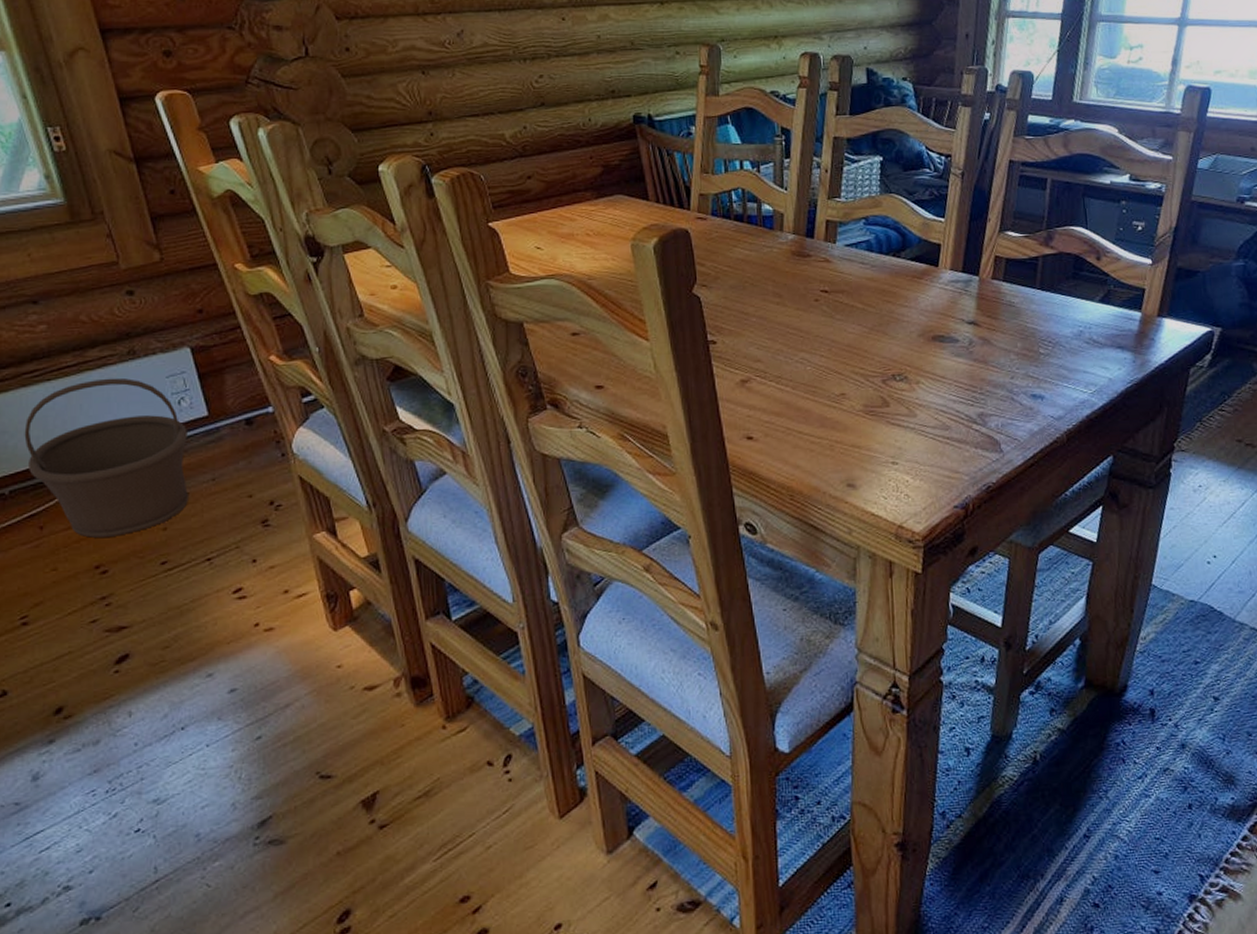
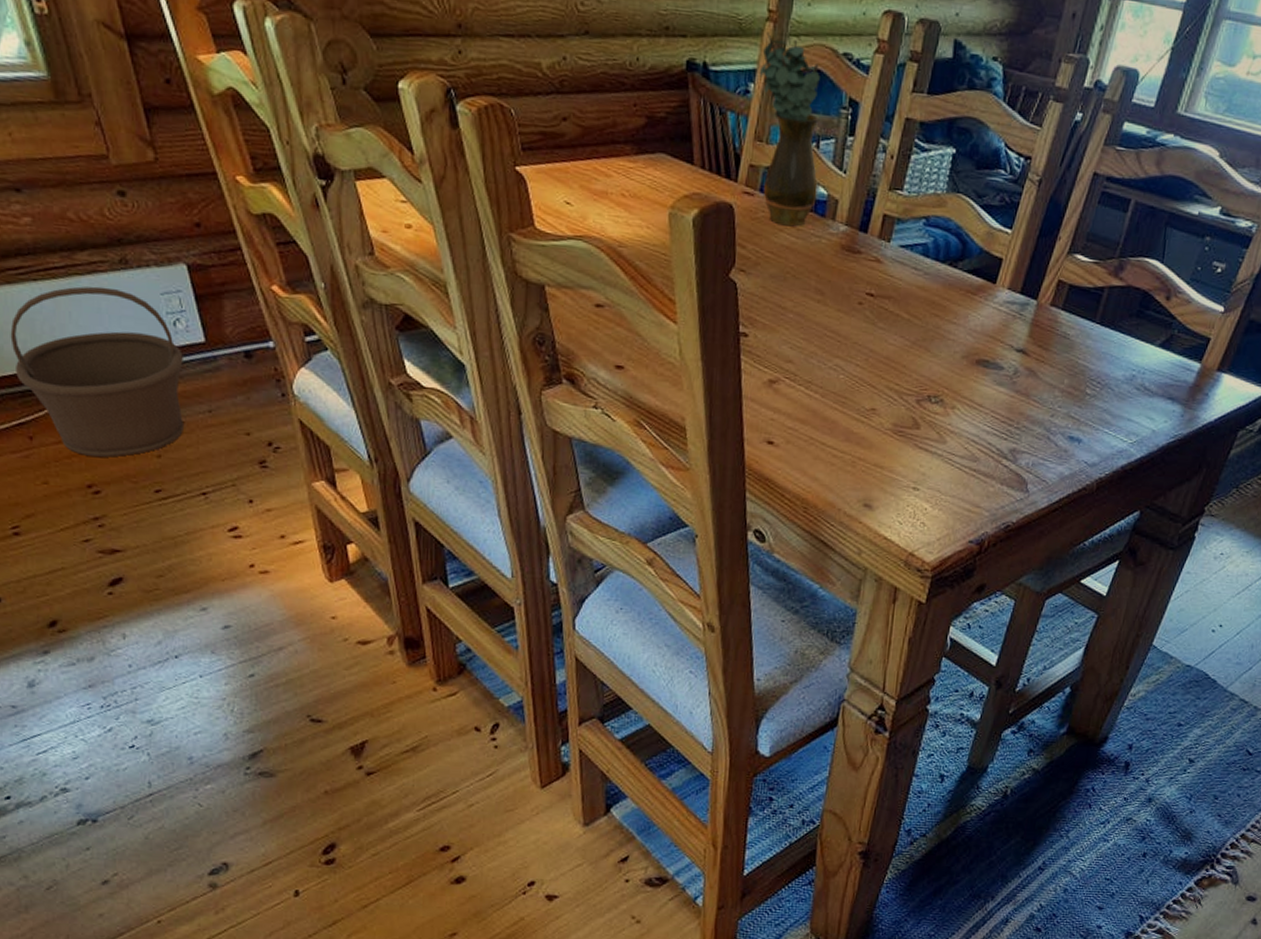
vase: none [698,83,764,242] -> present [759,32,820,227]

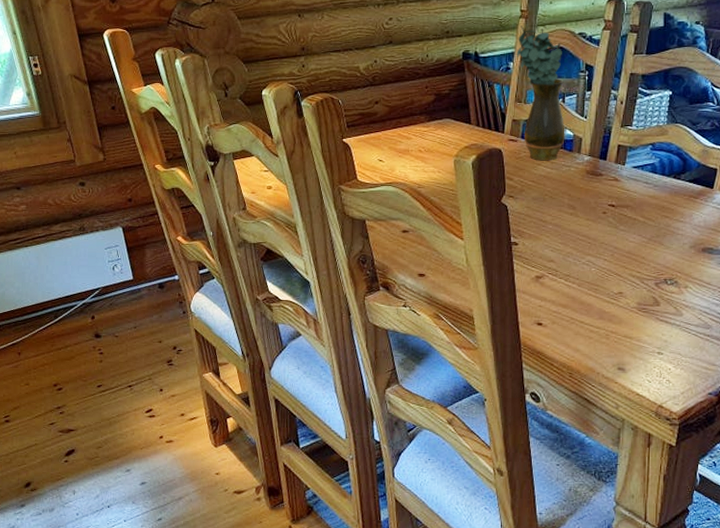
basket: present [10,286,183,458] -> none [9,247,118,365]

